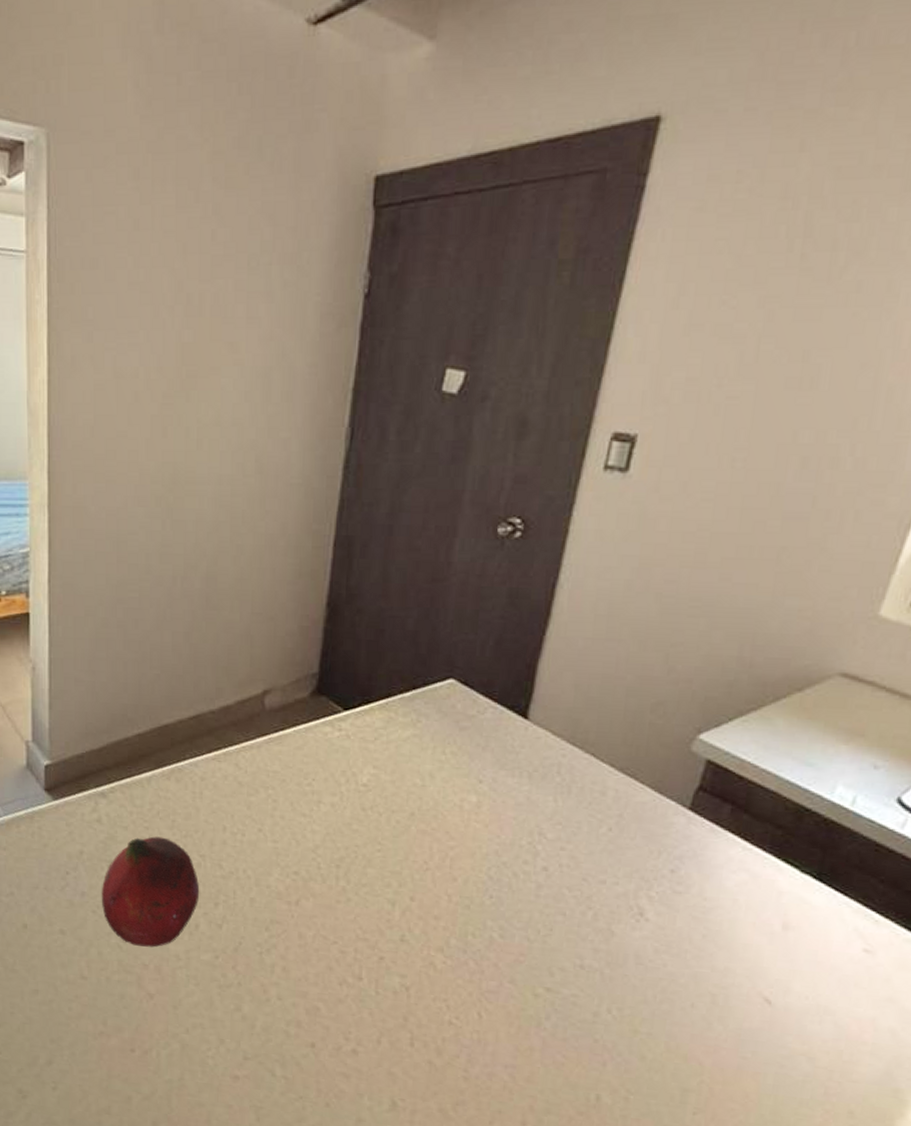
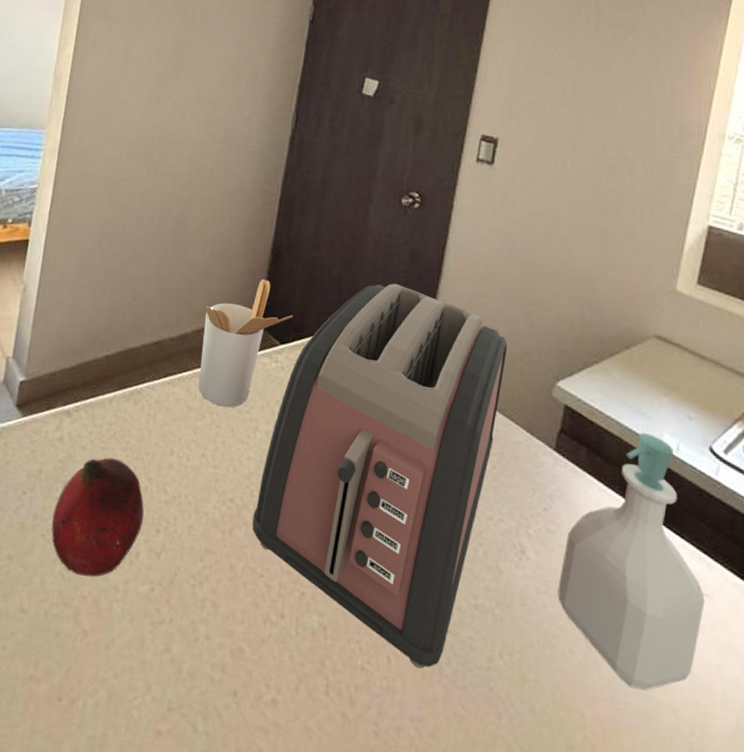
utensil holder: none [248,637,358,781] -> present [198,278,293,408]
toaster: none [321,632,635,1023] -> present [252,283,508,669]
soap bottle: none [680,786,866,1041] -> present [558,433,705,690]

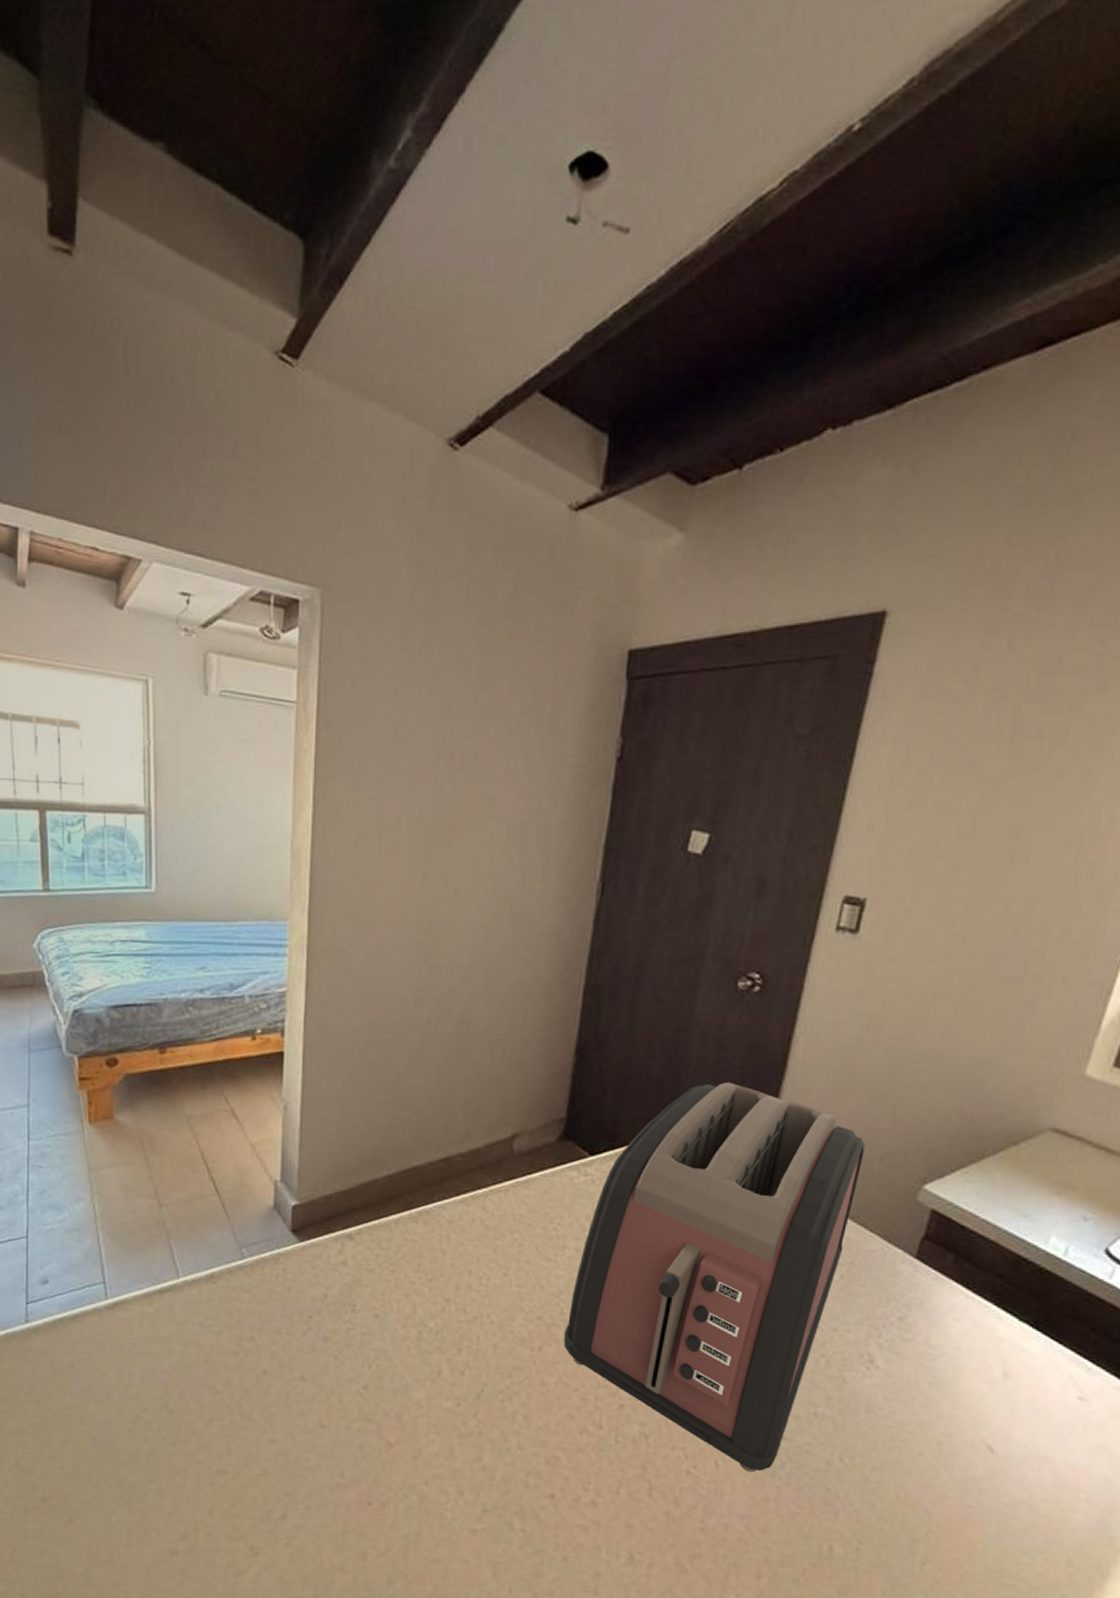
fruit: present [51,457,144,577] -> none [343,1280,444,1395]
utensil holder: present [198,278,293,408] -> none [496,1083,604,1225]
soap bottle: present [558,433,705,690] -> none [908,1236,1080,1489]

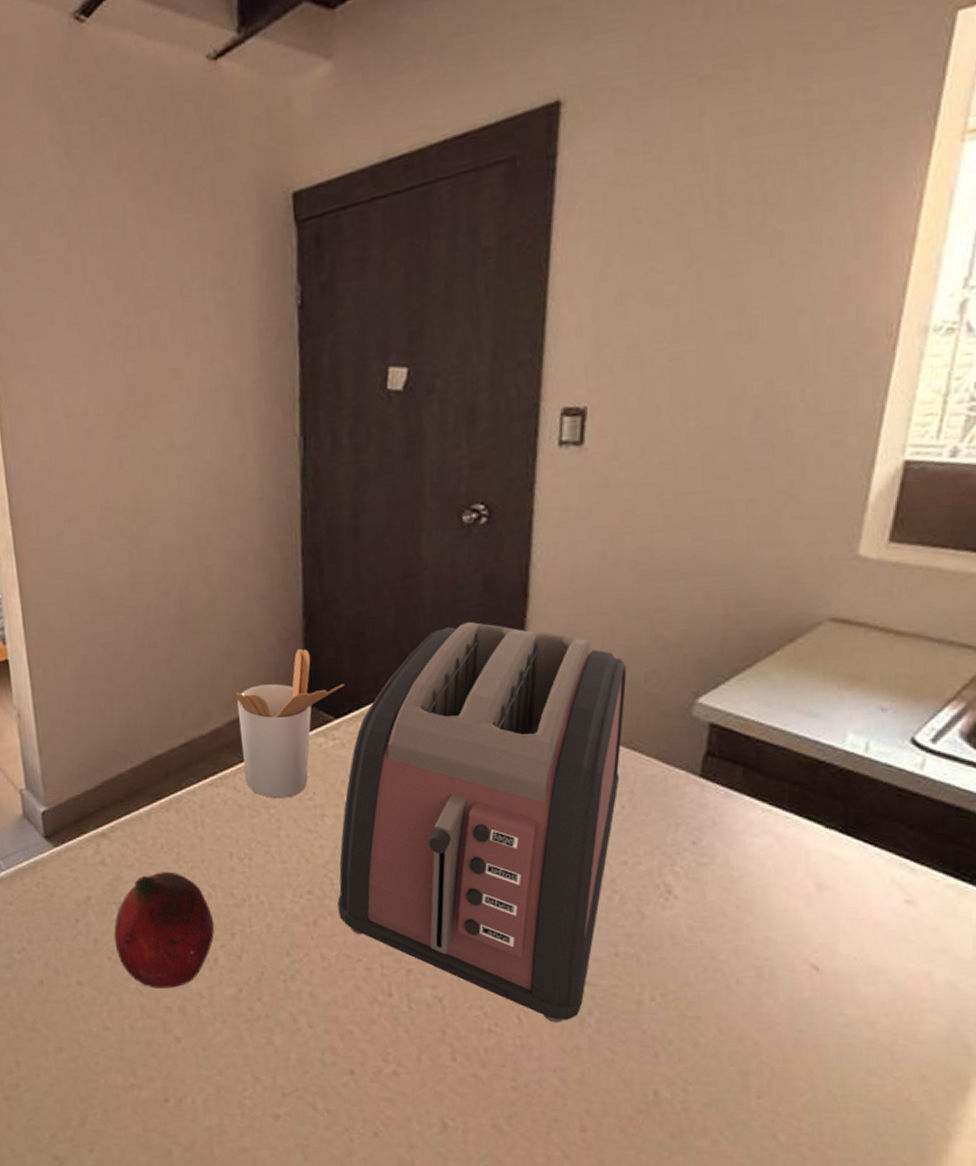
fruit: none [343,1280,444,1395] -> present [114,871,215,988]
utensil holder: none [496,1083,604,1225] -> present [235,648,345,799]

